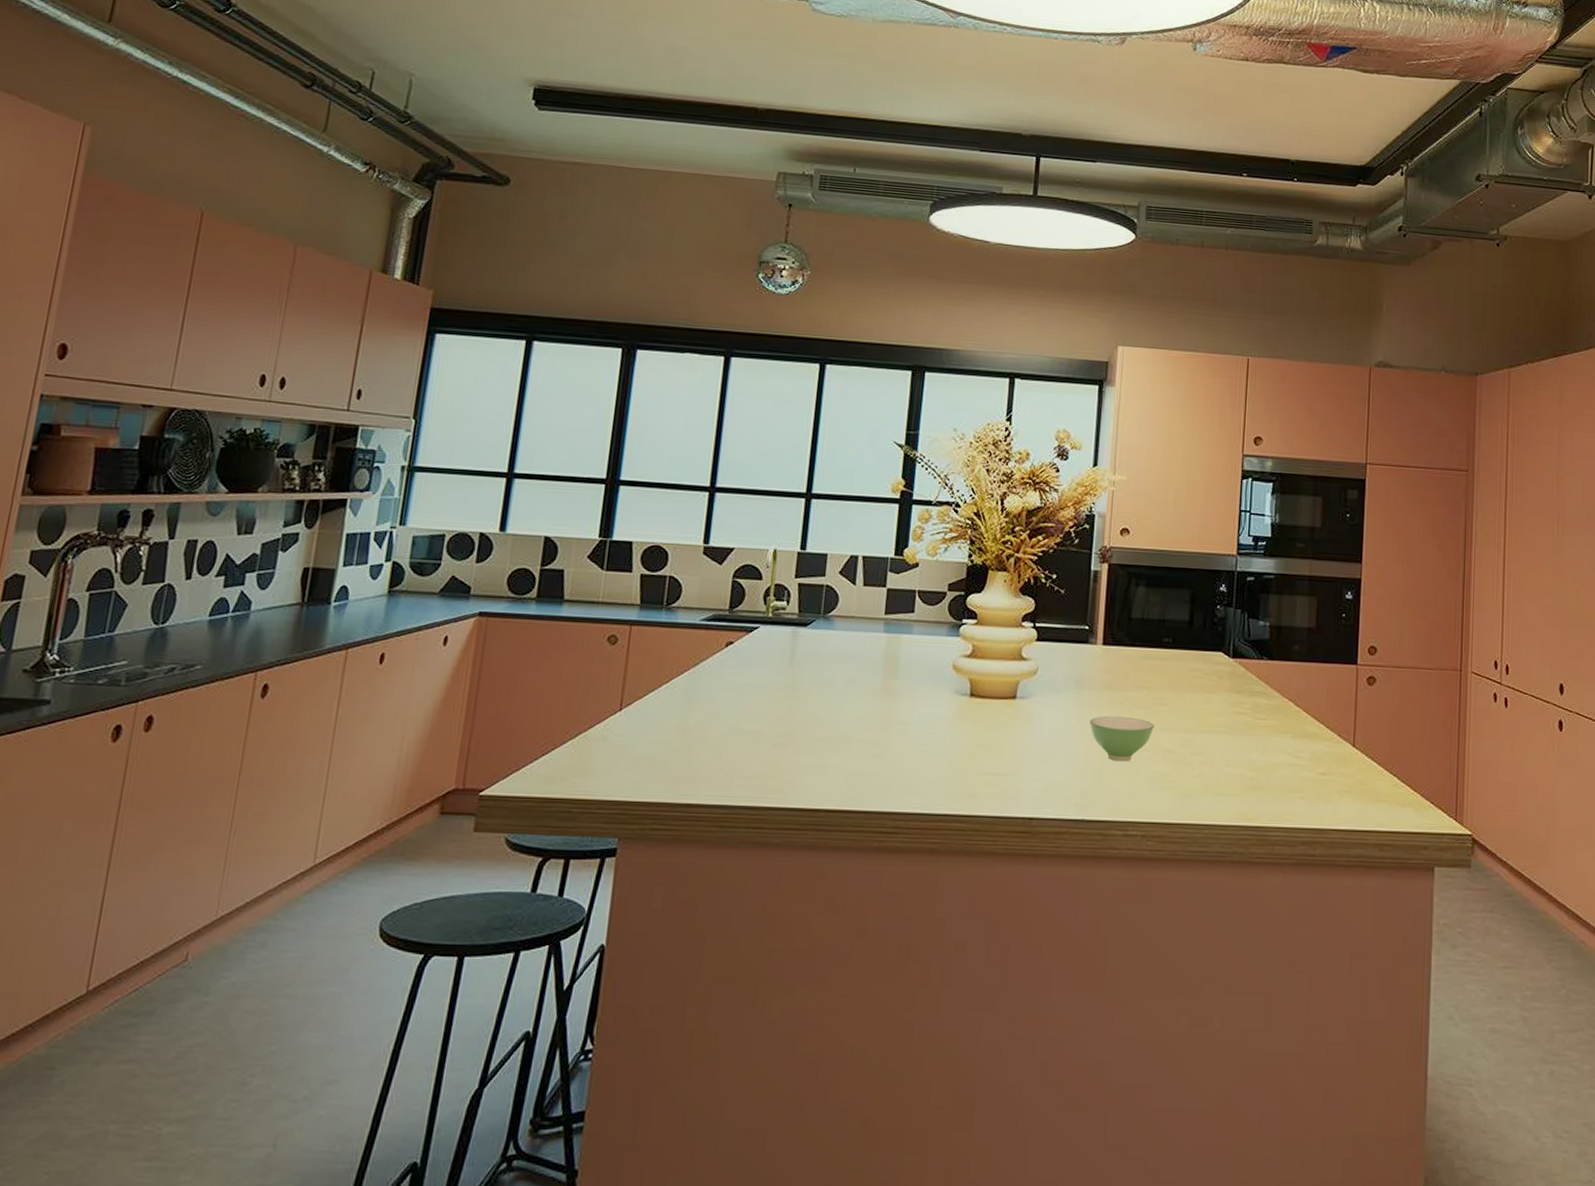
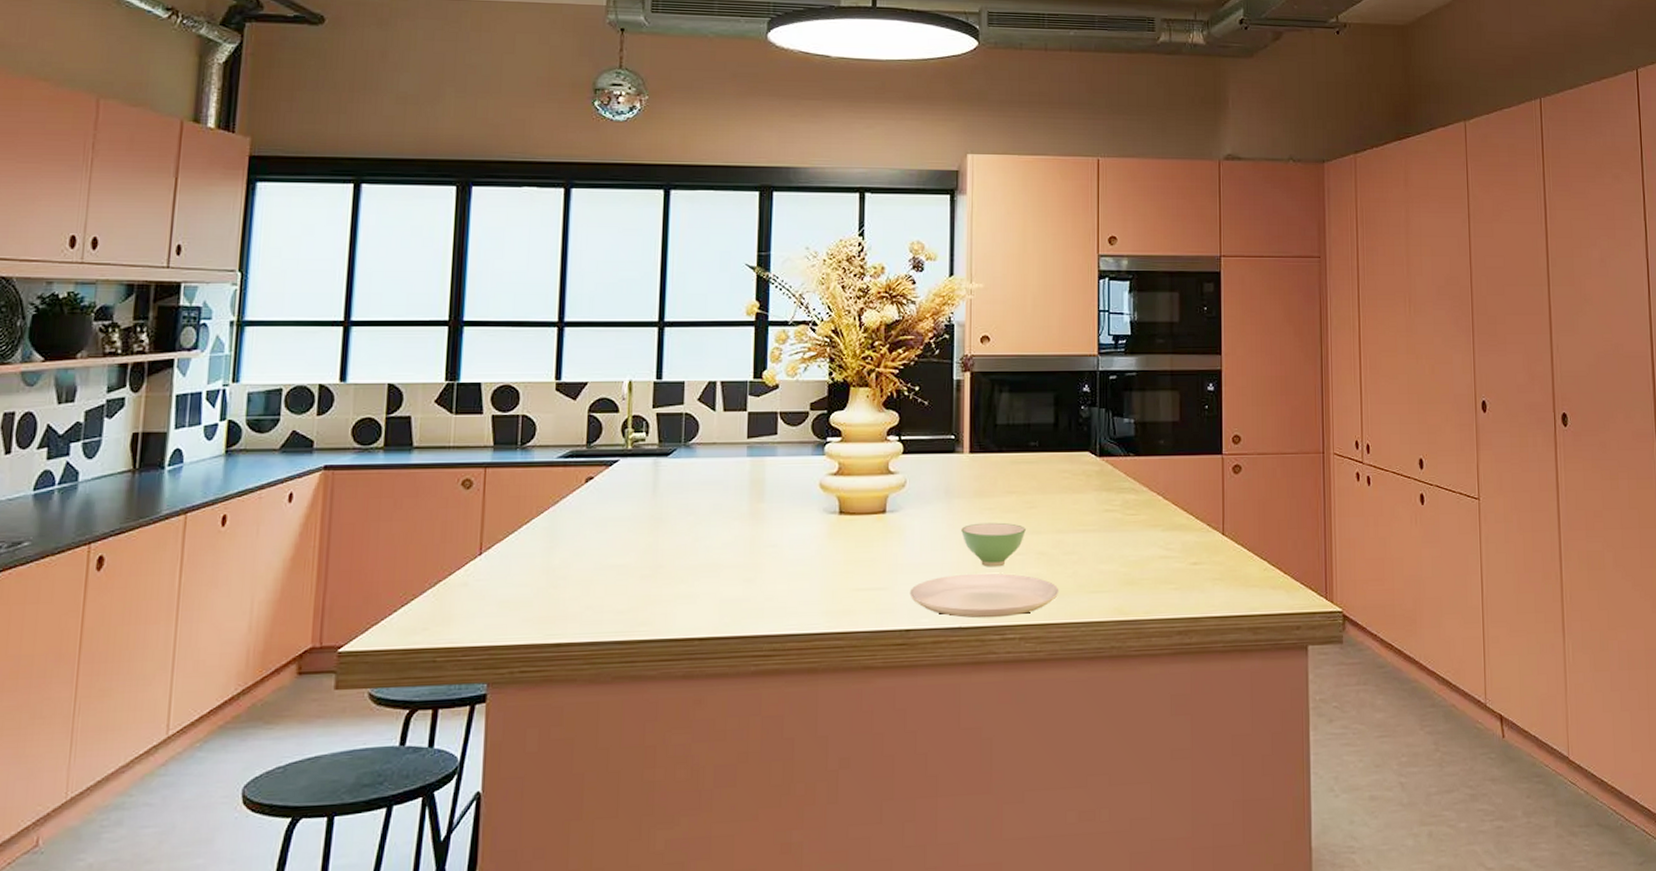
plate: none [1034,766,1184,813] -> present [909,573,1059,619]

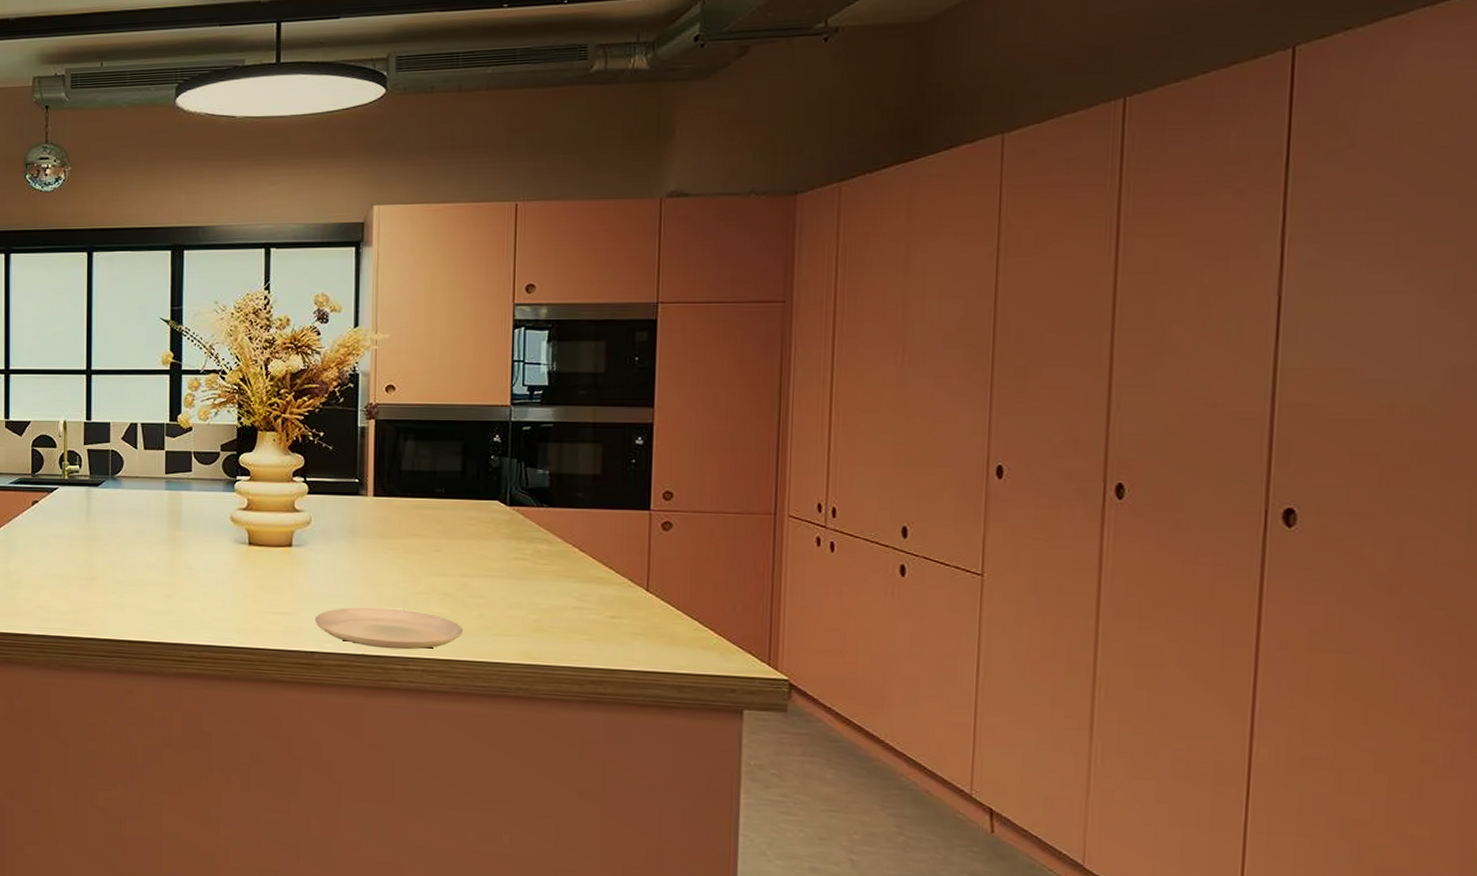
bowl: present [961,522,1026,567] -> none [365,561,430,604]

